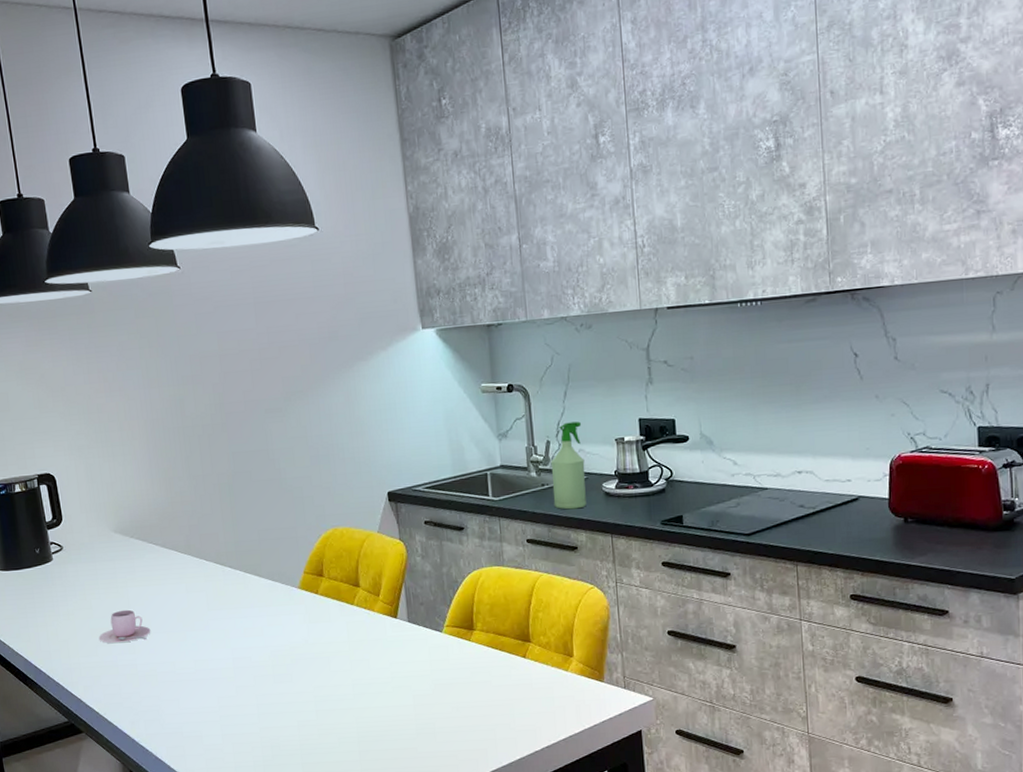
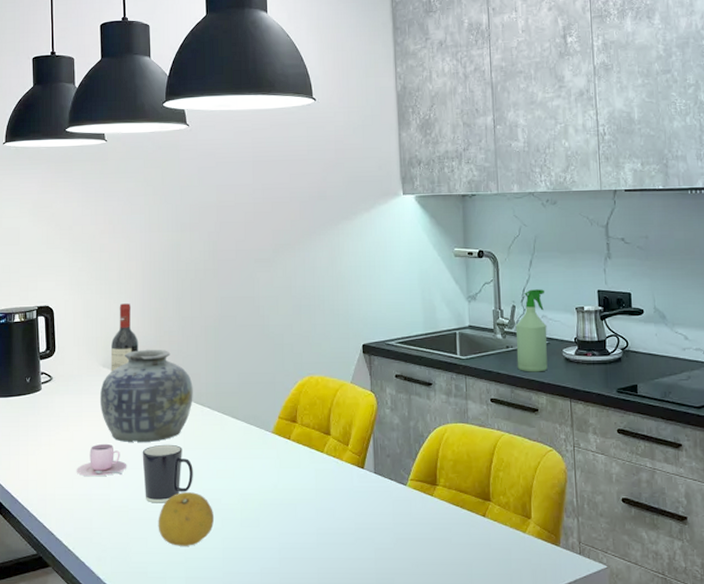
vase: none [114,511,213,607] -> present [99,349,193,442]
wine bottle: none [120,465,151,537] -> present [110,303,139,372]
mug: none [165,606,221,666] -> present [142,444,193,503]
fruit: none [188,652,246,705] -> present [158,492,215,546]

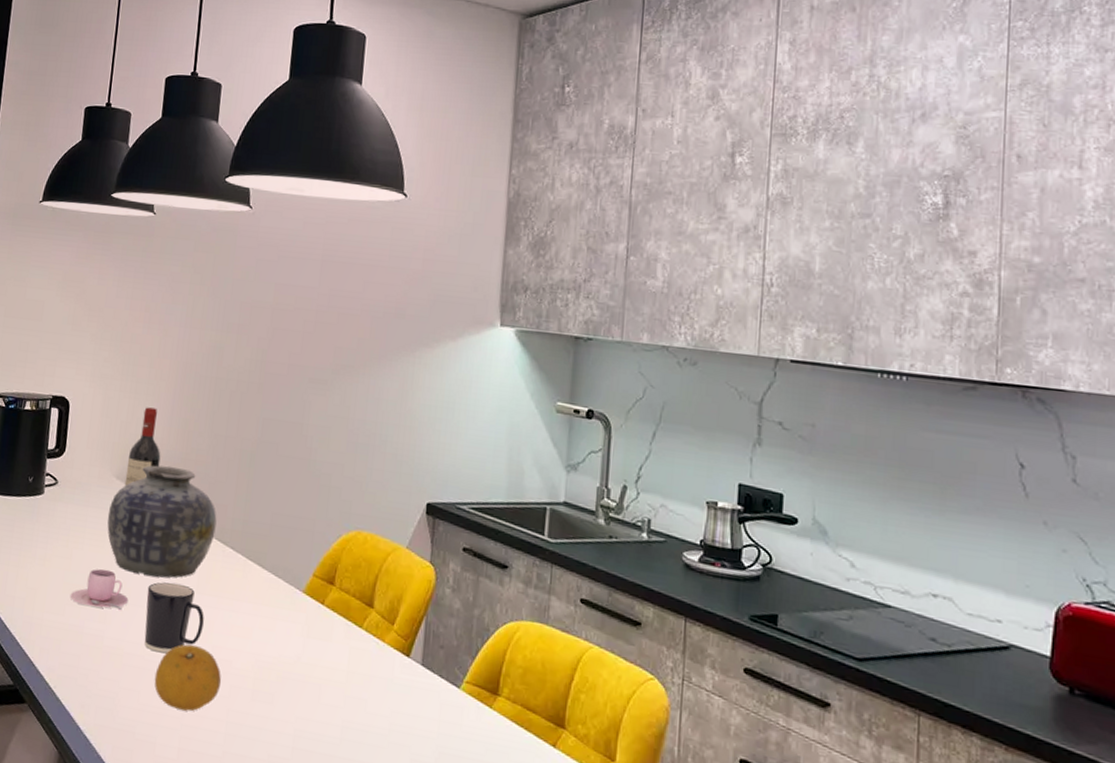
spray bottle: present [515,289,548,372] -> none [620,468,669,577]

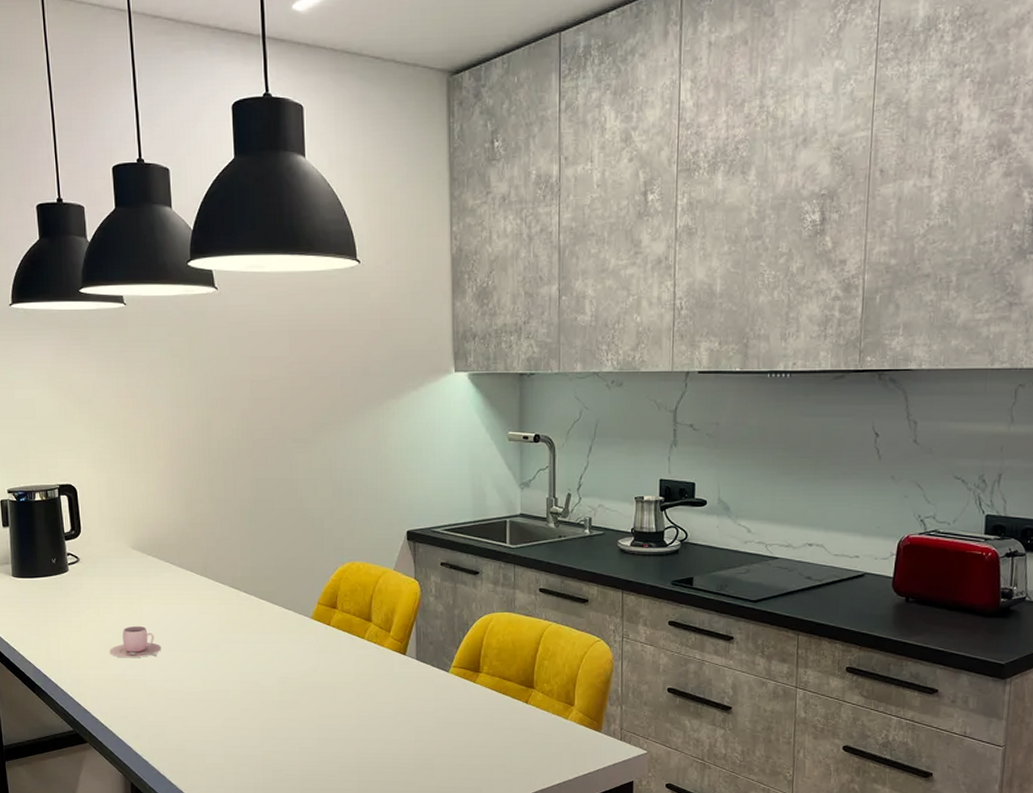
vase: present [107,465,217,578] -> none [130,531,228,625]
wine bottle: present [124,407,161,486] -> none [139,483,170,554]
mug: present [144,582,204,654] -> none [177,627,230,685]
fruit: present [154,644,222,712] -> none [195,675,253,726]

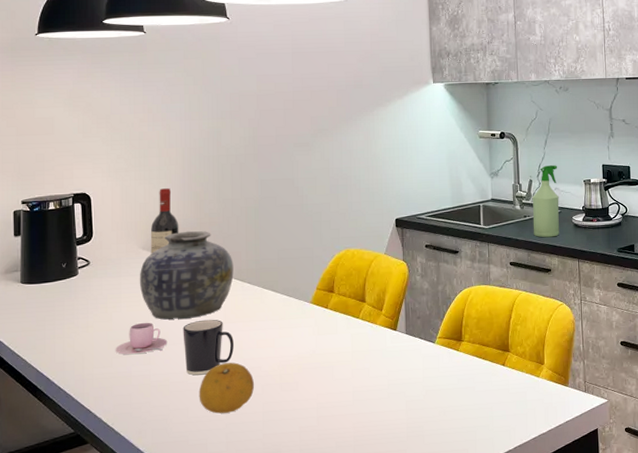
vase: none [130,531,228,625] -> present [139,230,234,320]
wine bottle: none [139,483,170,554] -> present [150,188,179,254]
mug: none [177,627,230,685] -> present [183,319,234,376]
fruit: none [195,675,253,726] -> present [199,362,255,414]
spray bottle: none [569,477,604,563] -> present [532,165,559,238]

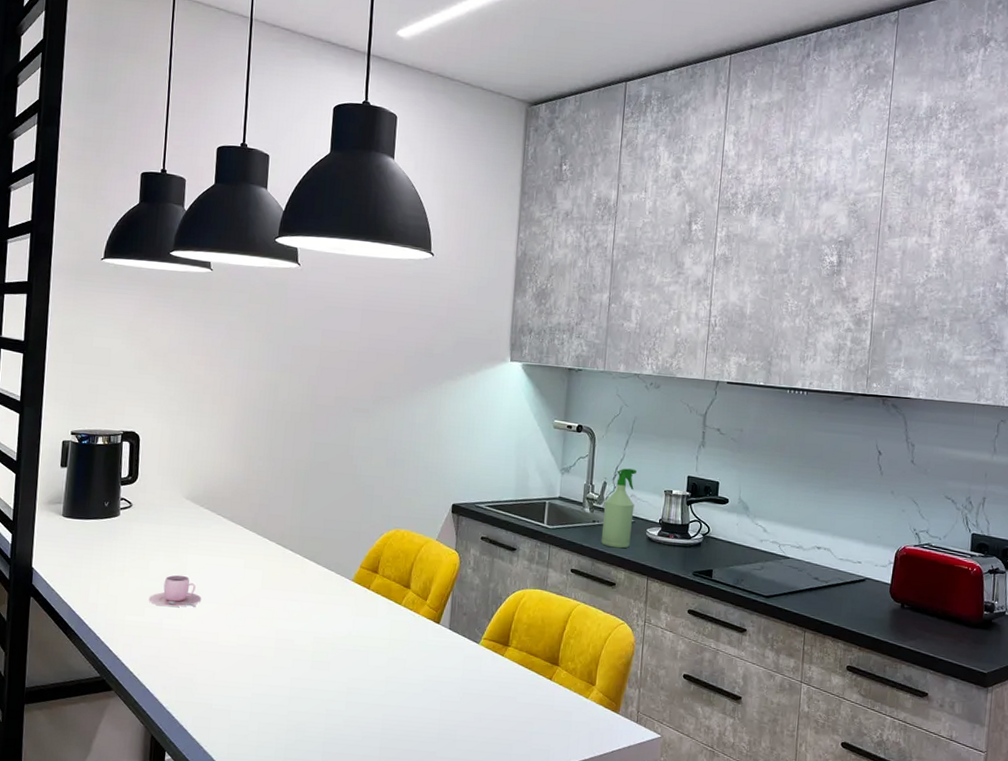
vase: present [139,230,234,320] -> none [179,486,277,578]
wine bottle: present [150,188,179,254] -> none [194,437,226,505]
mug: present [183,319,234,376] -> none [217,581,269,639]
fruit: present [199,362,255,414] -> none [227,630,286,683]

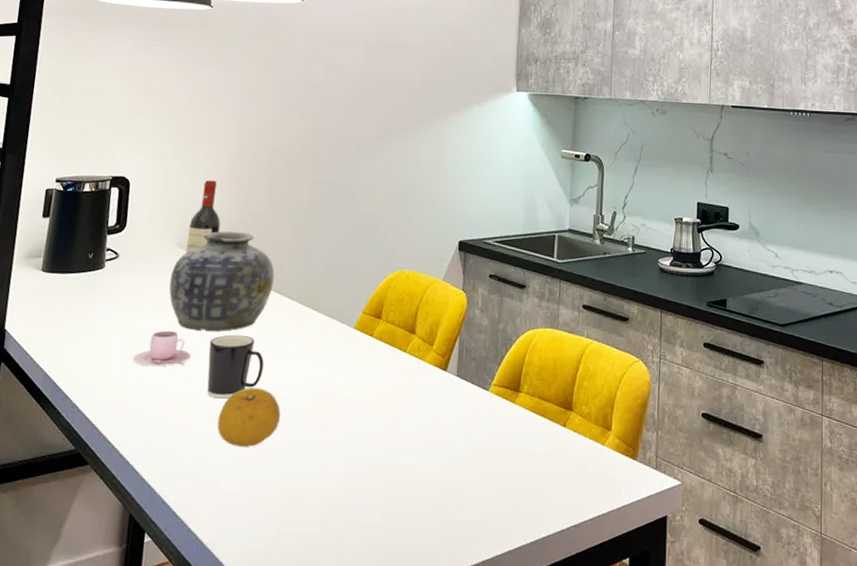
vase: none [179,486,277,578] -> present [169,231,275,331]
wine bottle: none [194,437,226,505] -> present [185,180,221,253]
mug: none [217,581,269,639] -> present [207,334,264,399]
fruit: none [227,630,286,683] -> present [217,388,281,447]
spray bottle: present [600,468,638,549] -> none [612,197,647,281]

